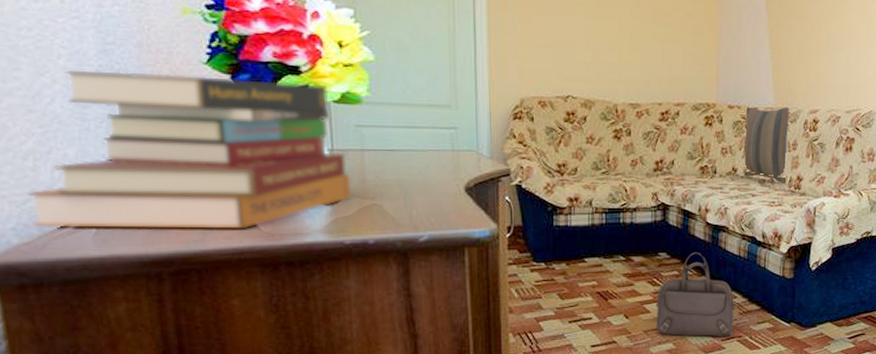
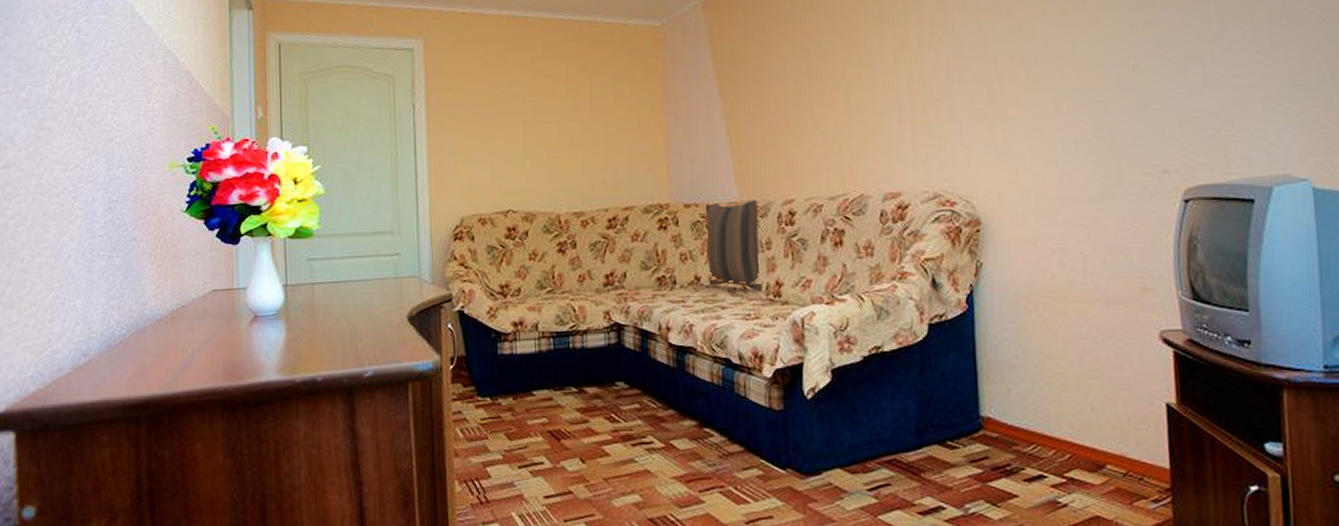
books: present [27,71,352,229] -> none [44,221,303,375]
handbag: present [656,253,735,337] -> none [616,381,713,488]

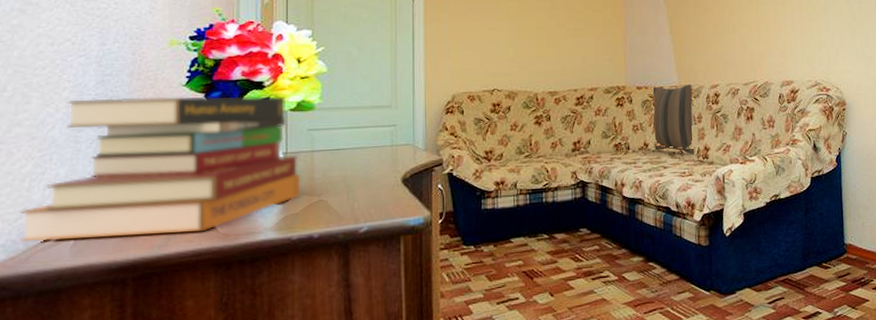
books: none [44,221,303,375] -> present [18,96,301,243]

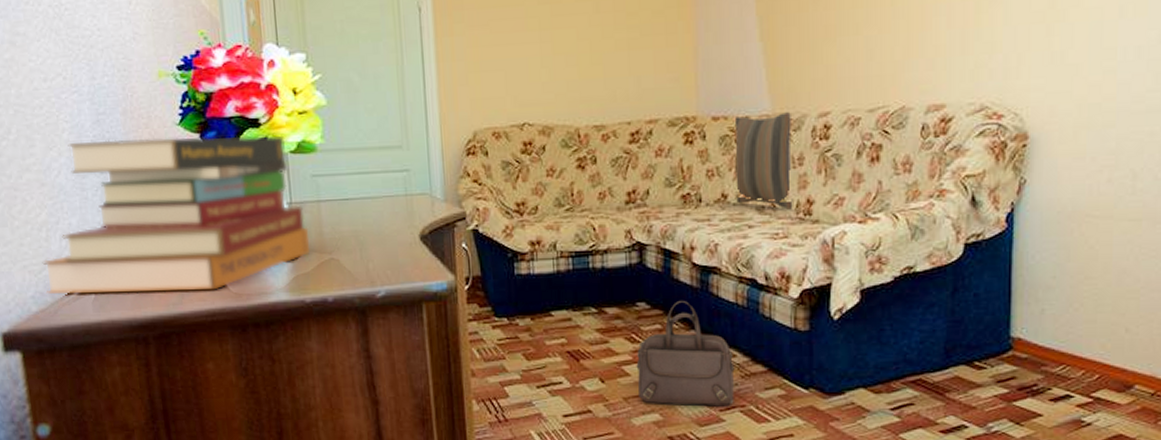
handbag: none [579,226,655,311] -> present [636,301,735,407]

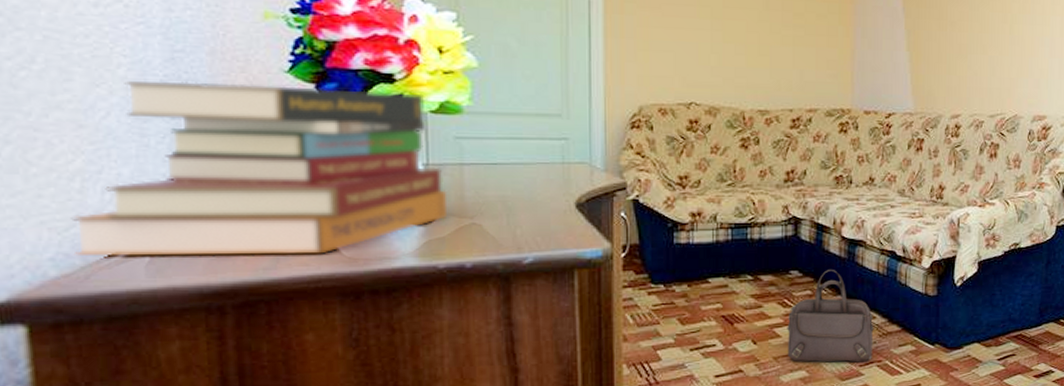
pillow: present [734,112,793,210] -> none [882,112,930,194]

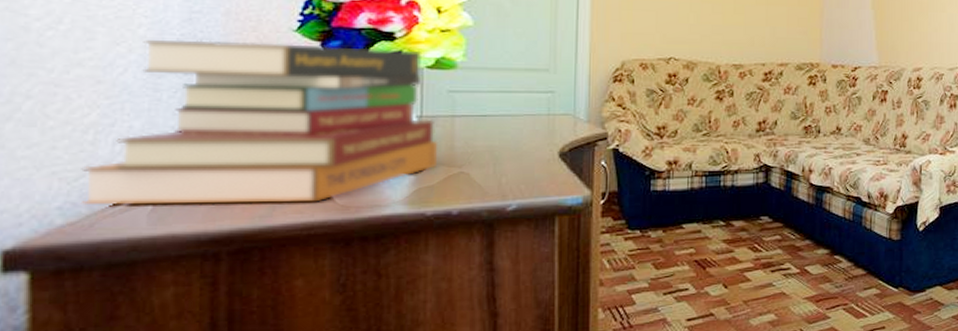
handbag: present [787,270,874,363] -> none [757,215,840,306]

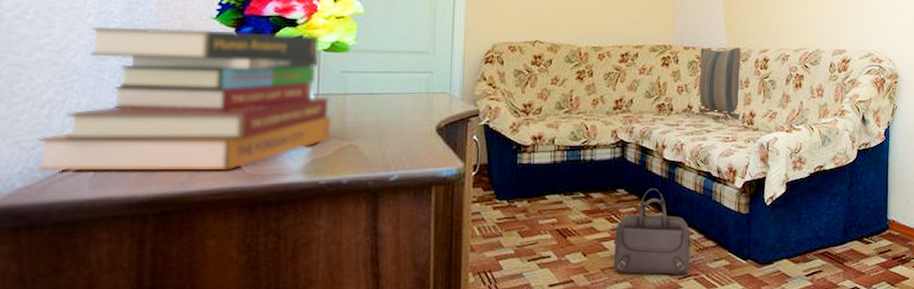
handbag: none [757,215,840,306] -> present [613,189,692,276]
pillow: none [848,66,893,142] -> present [699,47,741,120]

